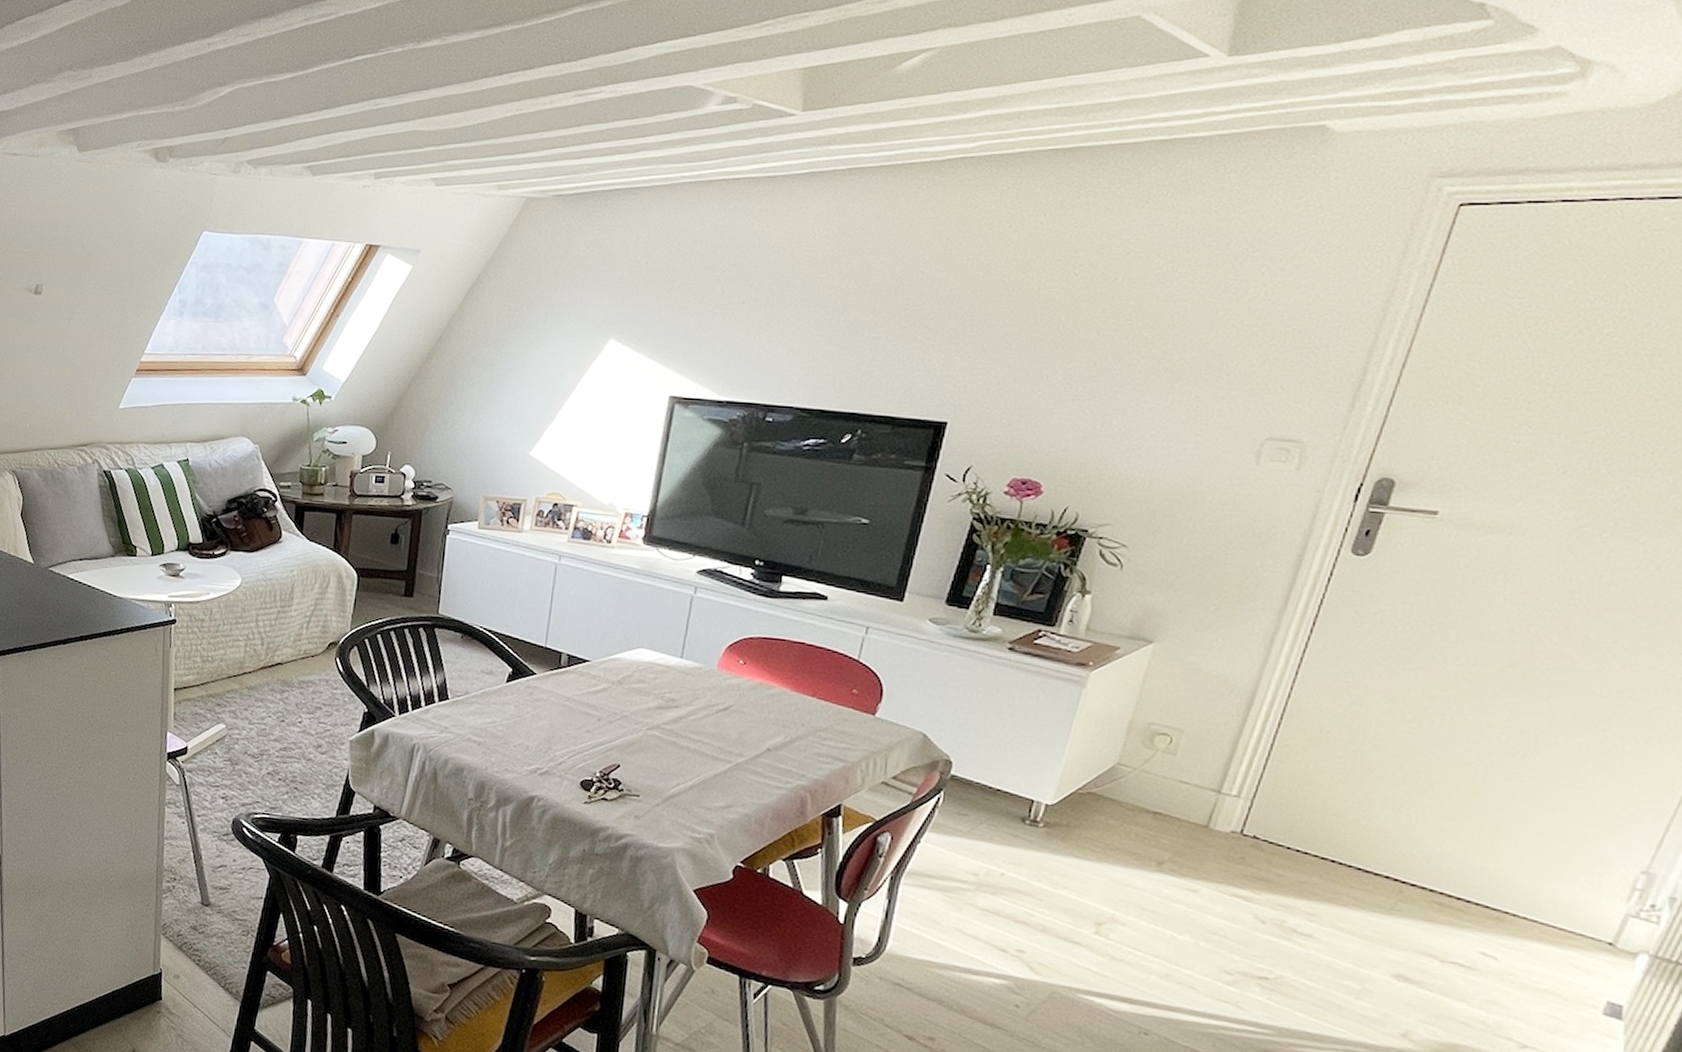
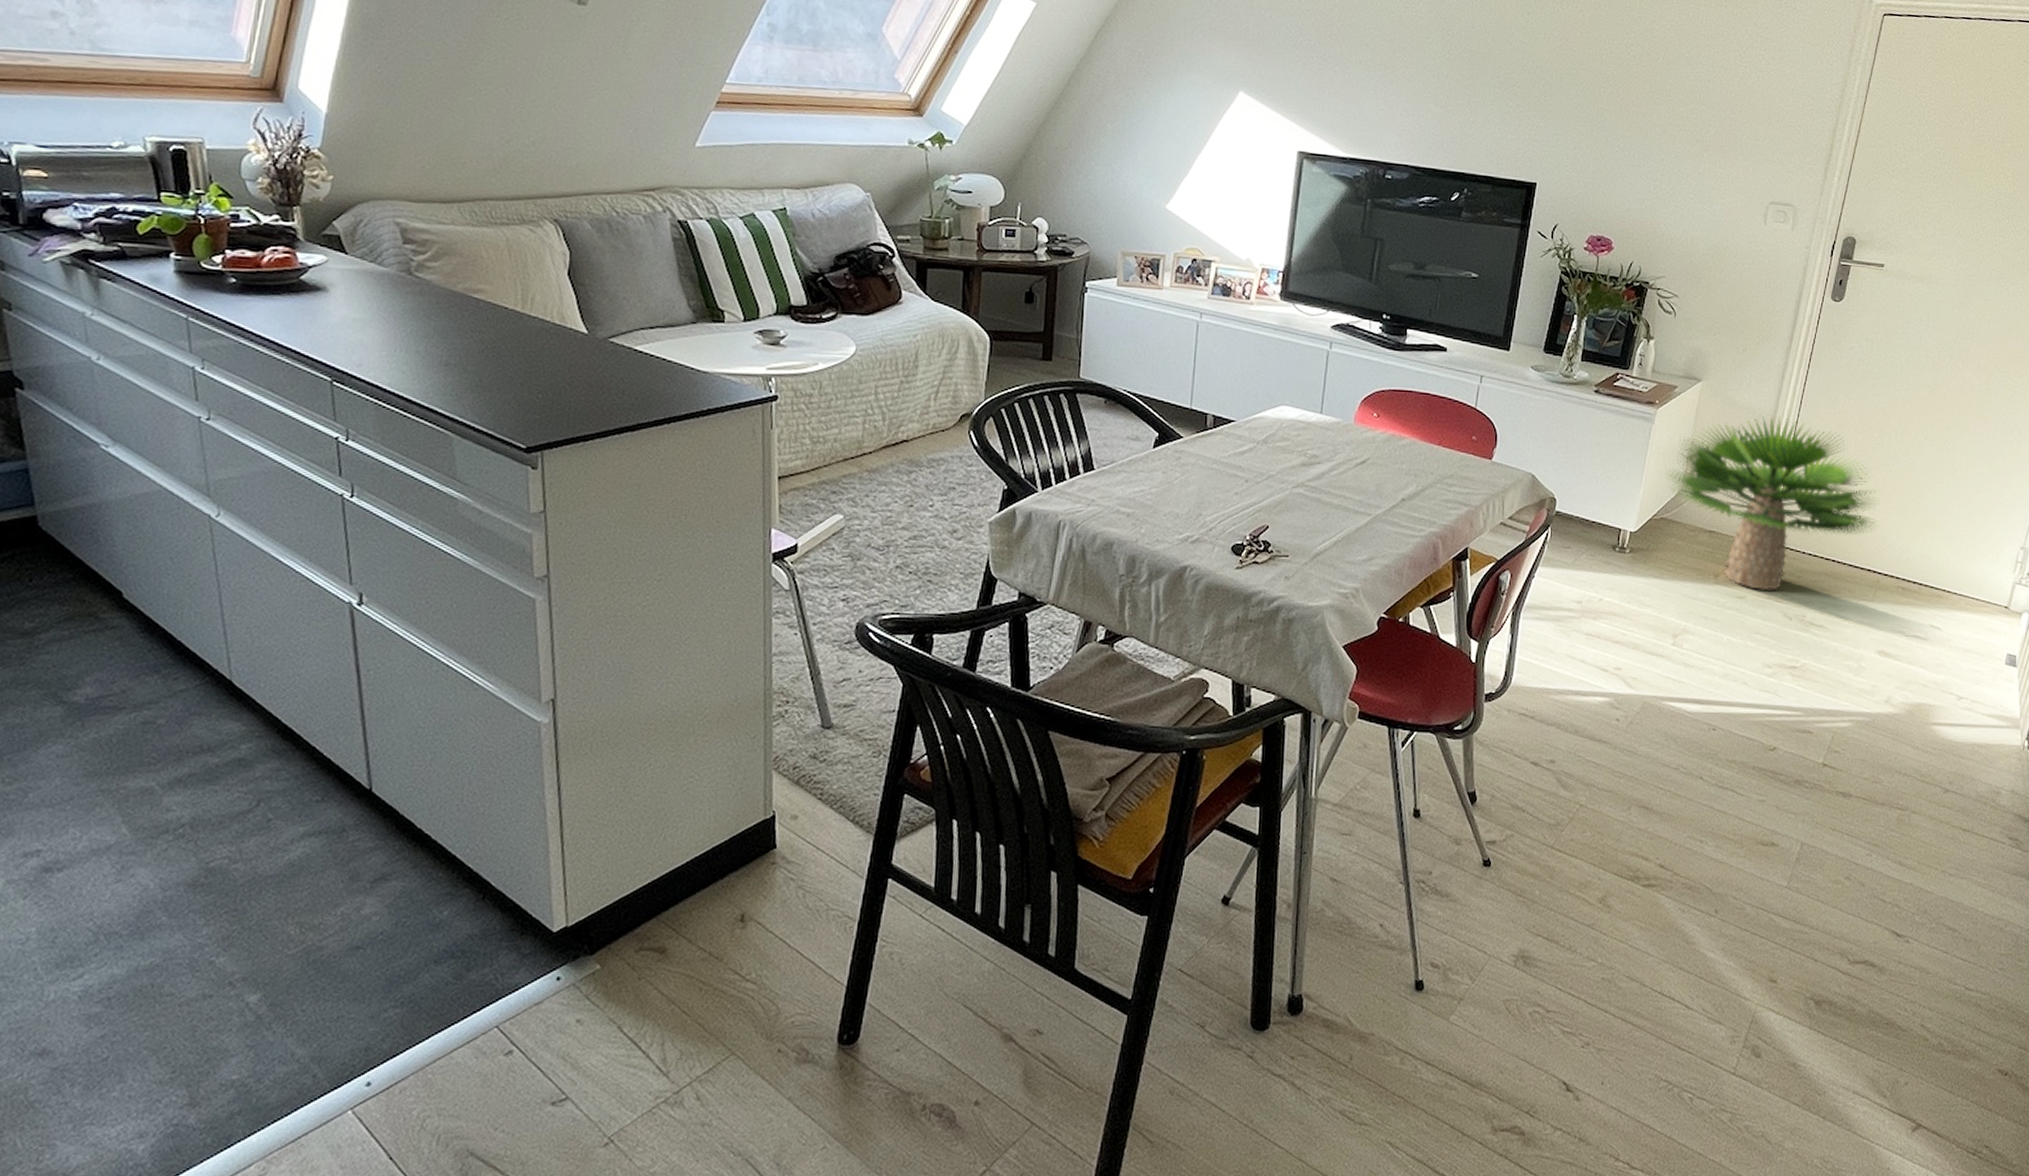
potted plant: none [1097,687,1409,888] -> present [1666,416,1879,590]

